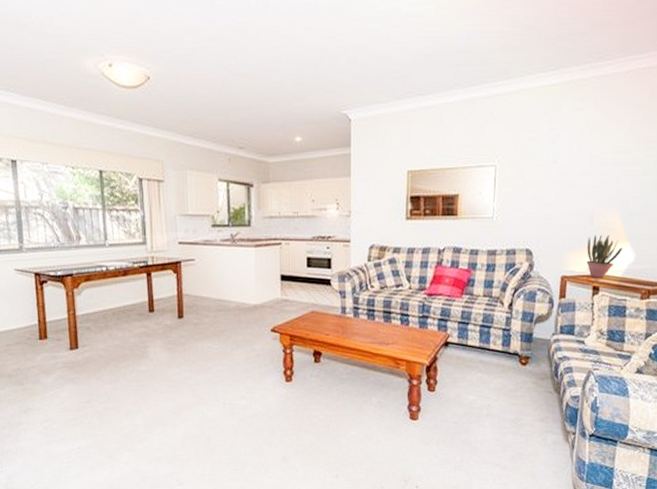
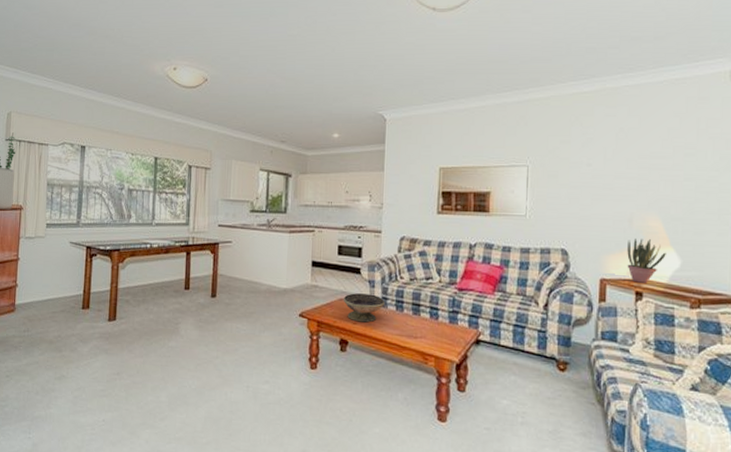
decorative bowl: none [314,305,357,333] -> present [343,293,385,323]

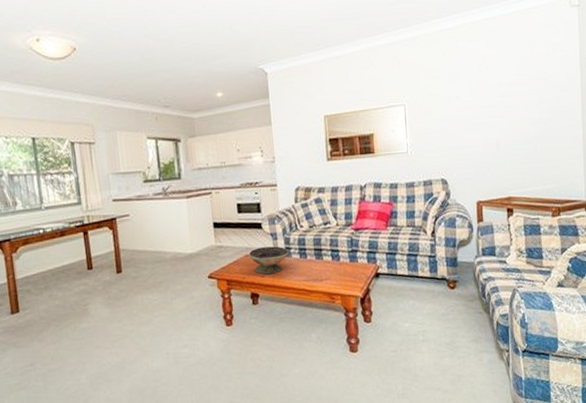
potted plant: present [627,239,666,283] -> none [497,160,529,201]

